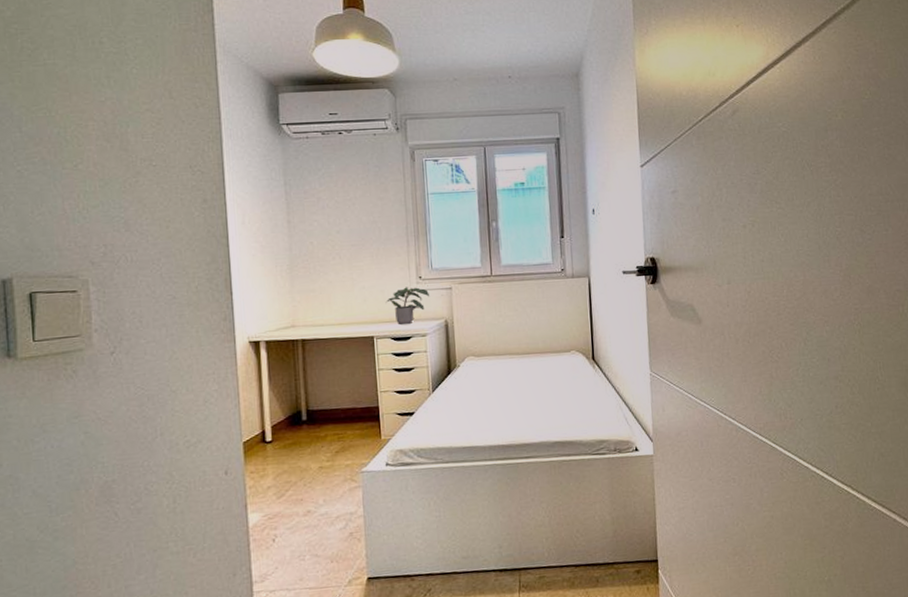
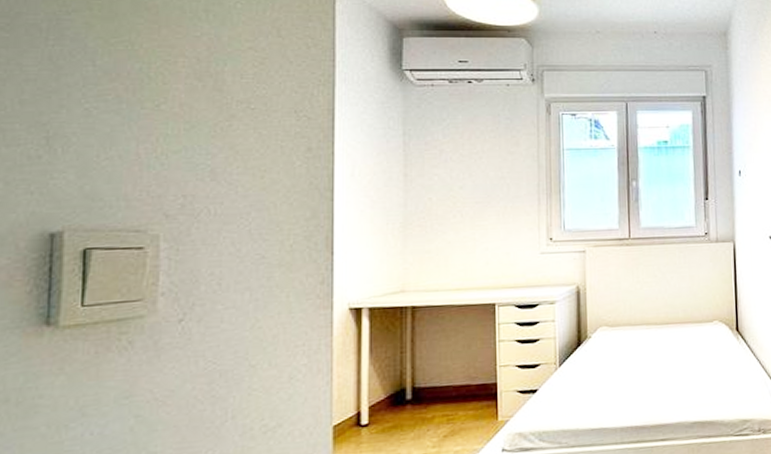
potted plant: present [385,287,429,324] -> none [510,249,560,290]

